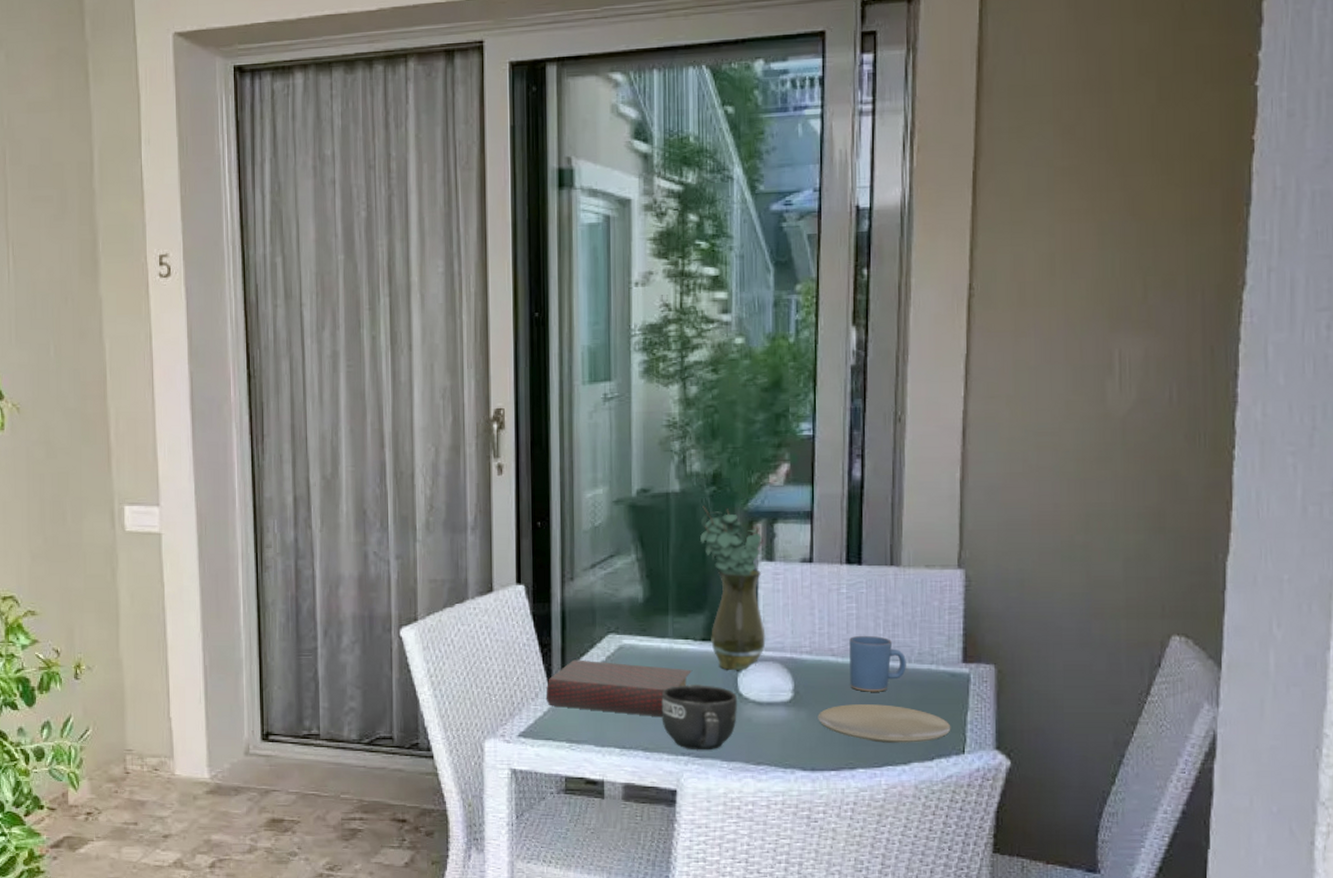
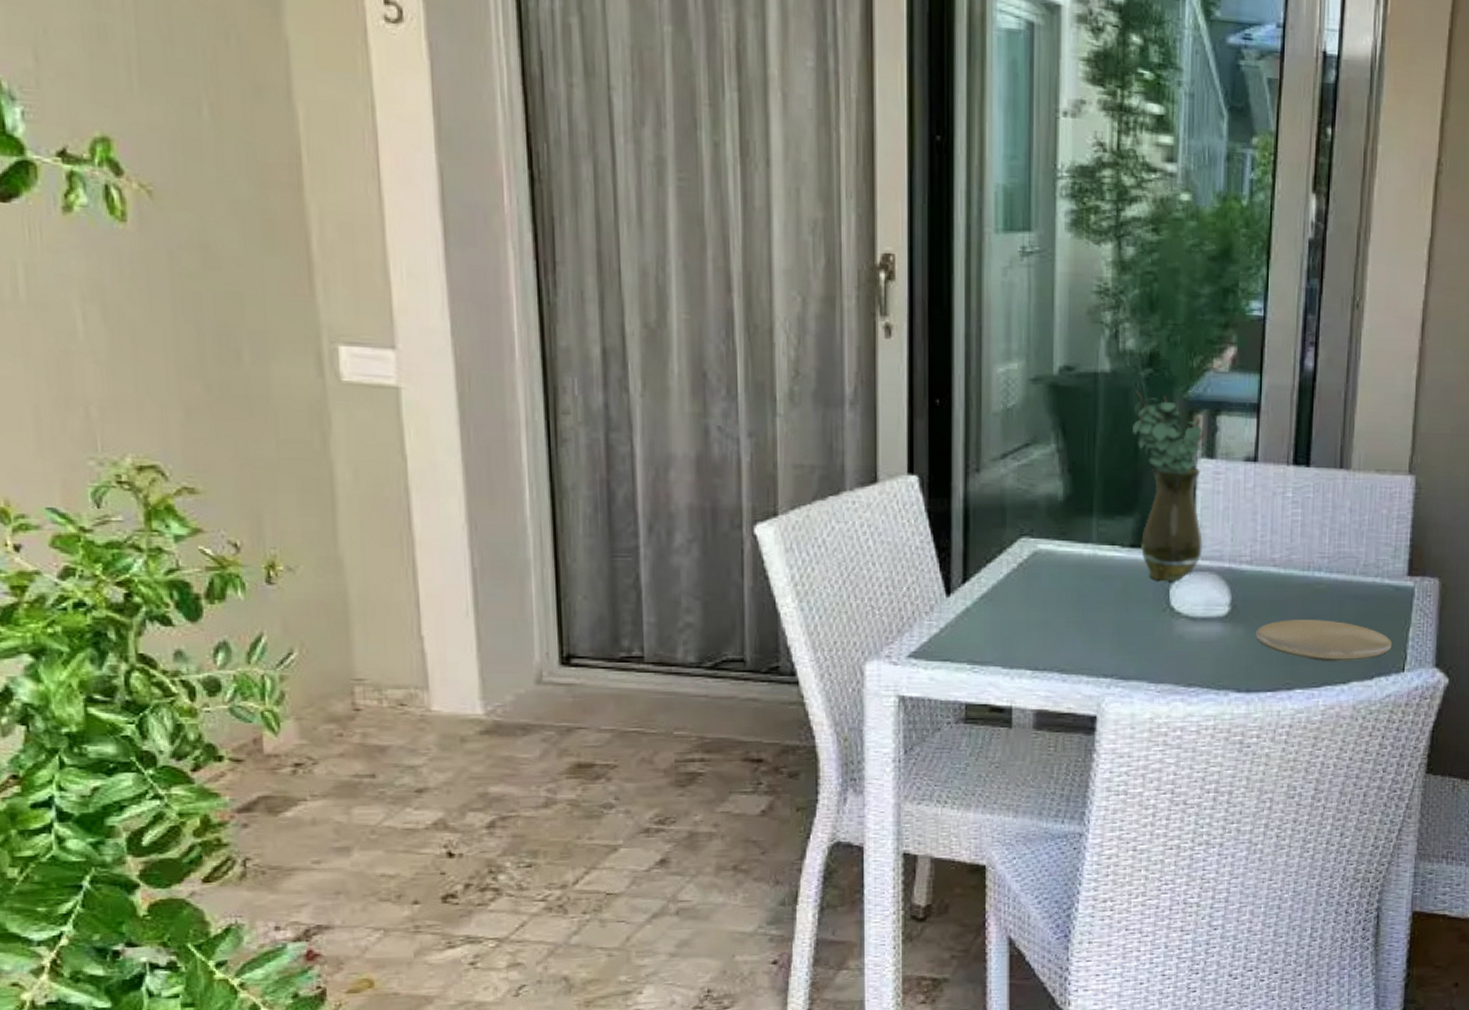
book: present [546,659,693,717] -> none [943,566,1119,634]
mug: present [661,685,738,750] -> none [1081,597,1169,671]
mug: present [849,635,906,692] -> none [1291,544,1351,606]

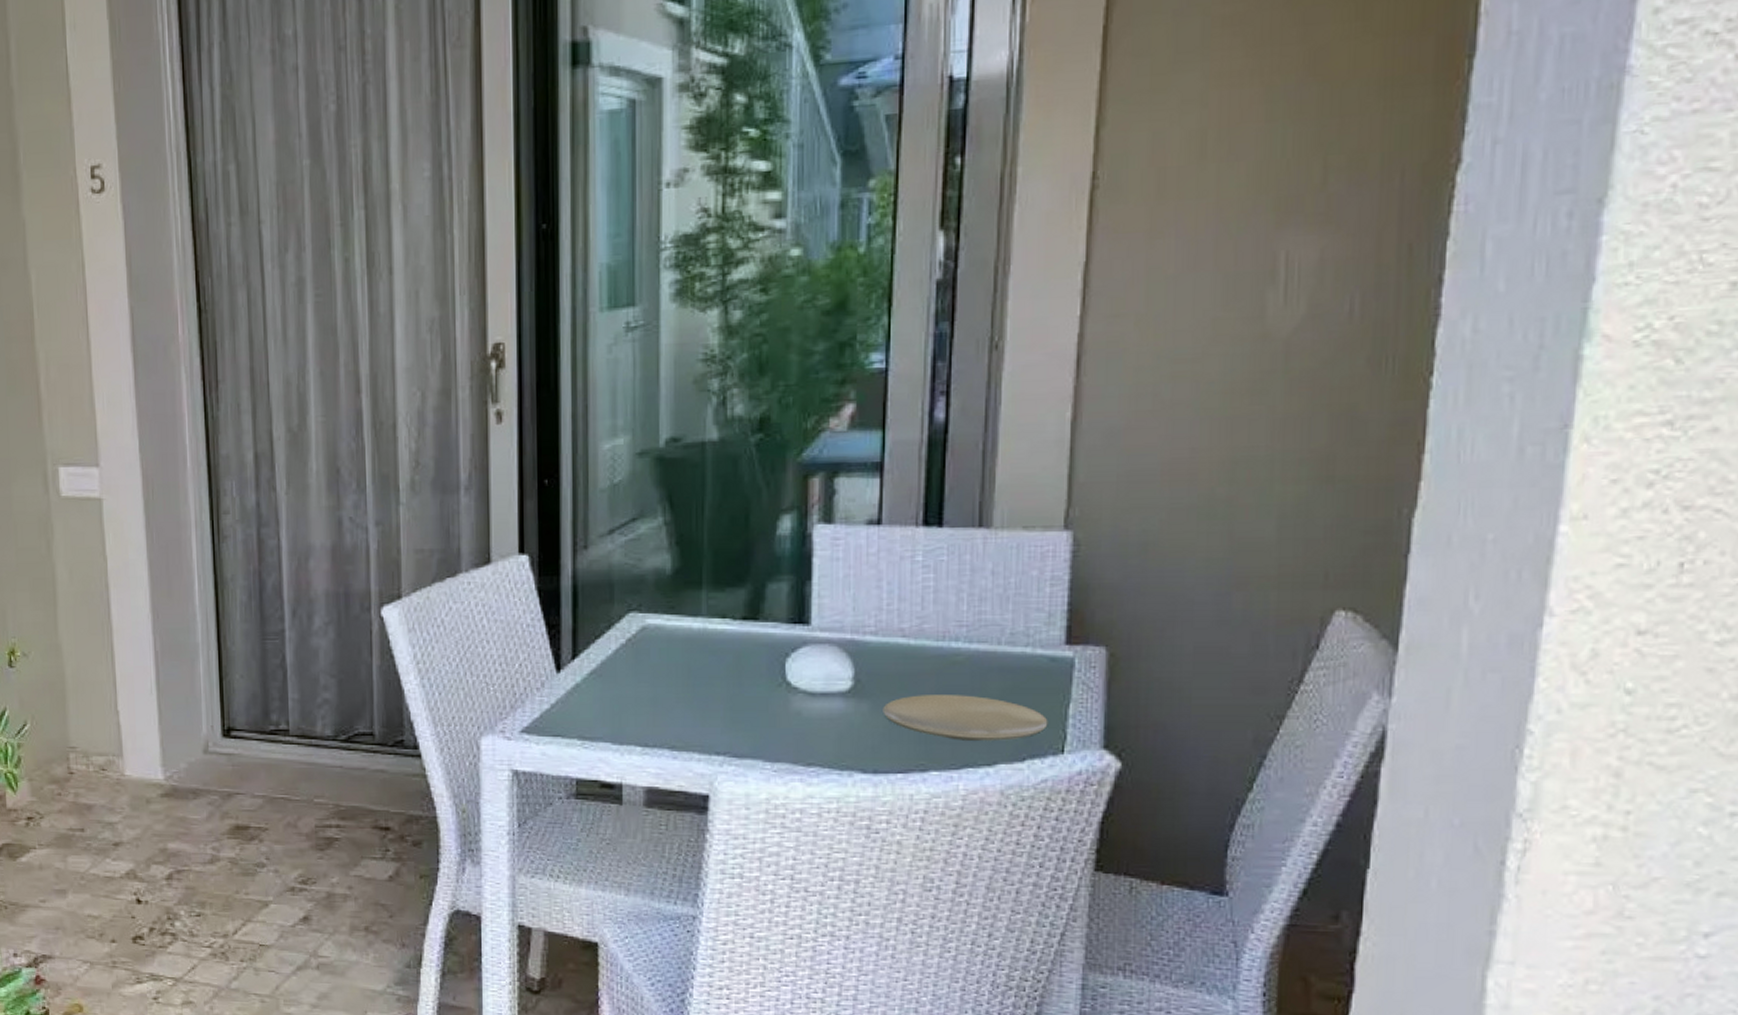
vase: present [1133,390,1203,582] -> none [743,457,821,656]

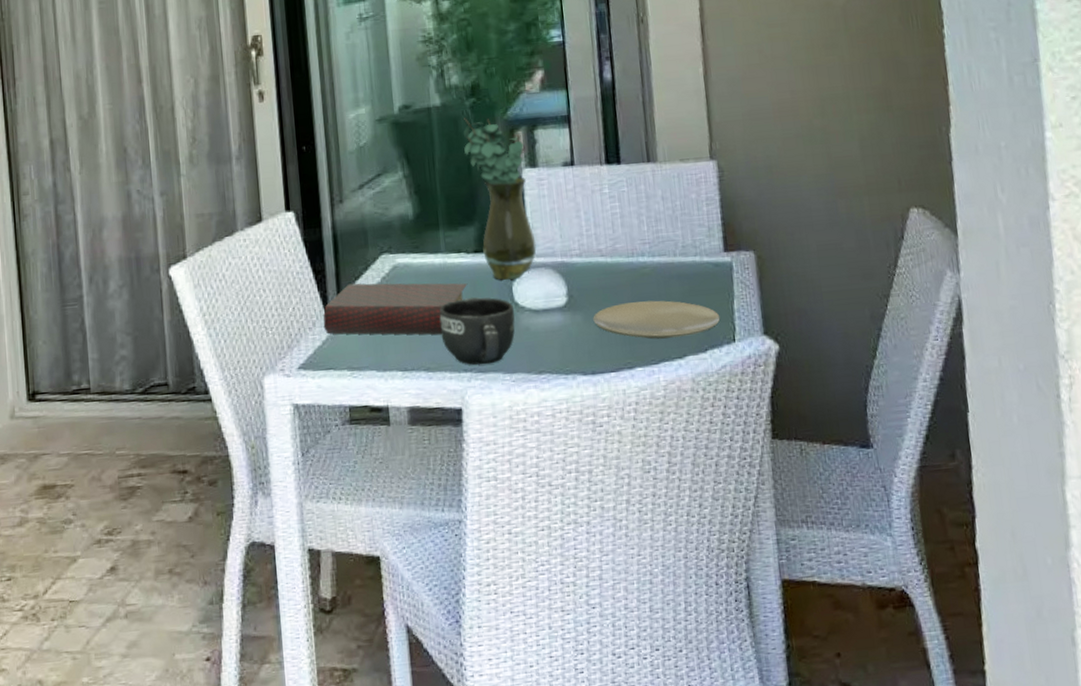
book: none [553,642,731,710] -> present [323,283,468,335]
mug: none [692,672,785,749] -> present [439,297,515,365]
vase: none [743,457,821,656] -> present [463,117,537,281]

